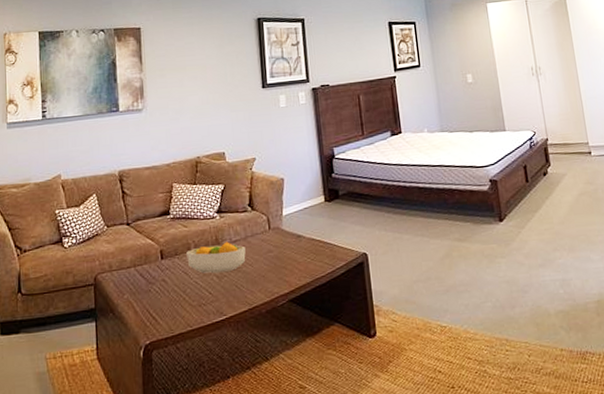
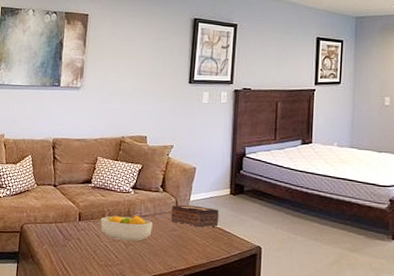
tissue box: none [263,220,318,245] -> present [170,205,219,228]

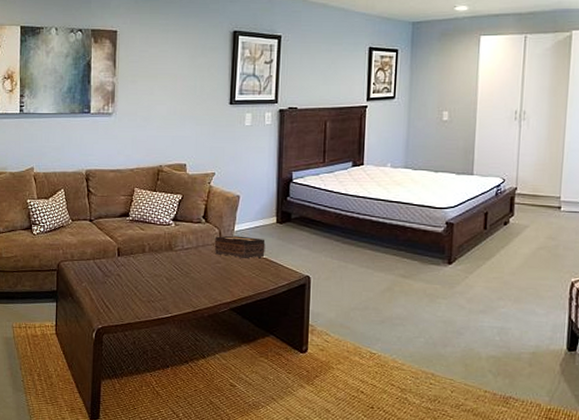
fruit bowl: present [101,215,153,241] -> none [141,248,195,276]

